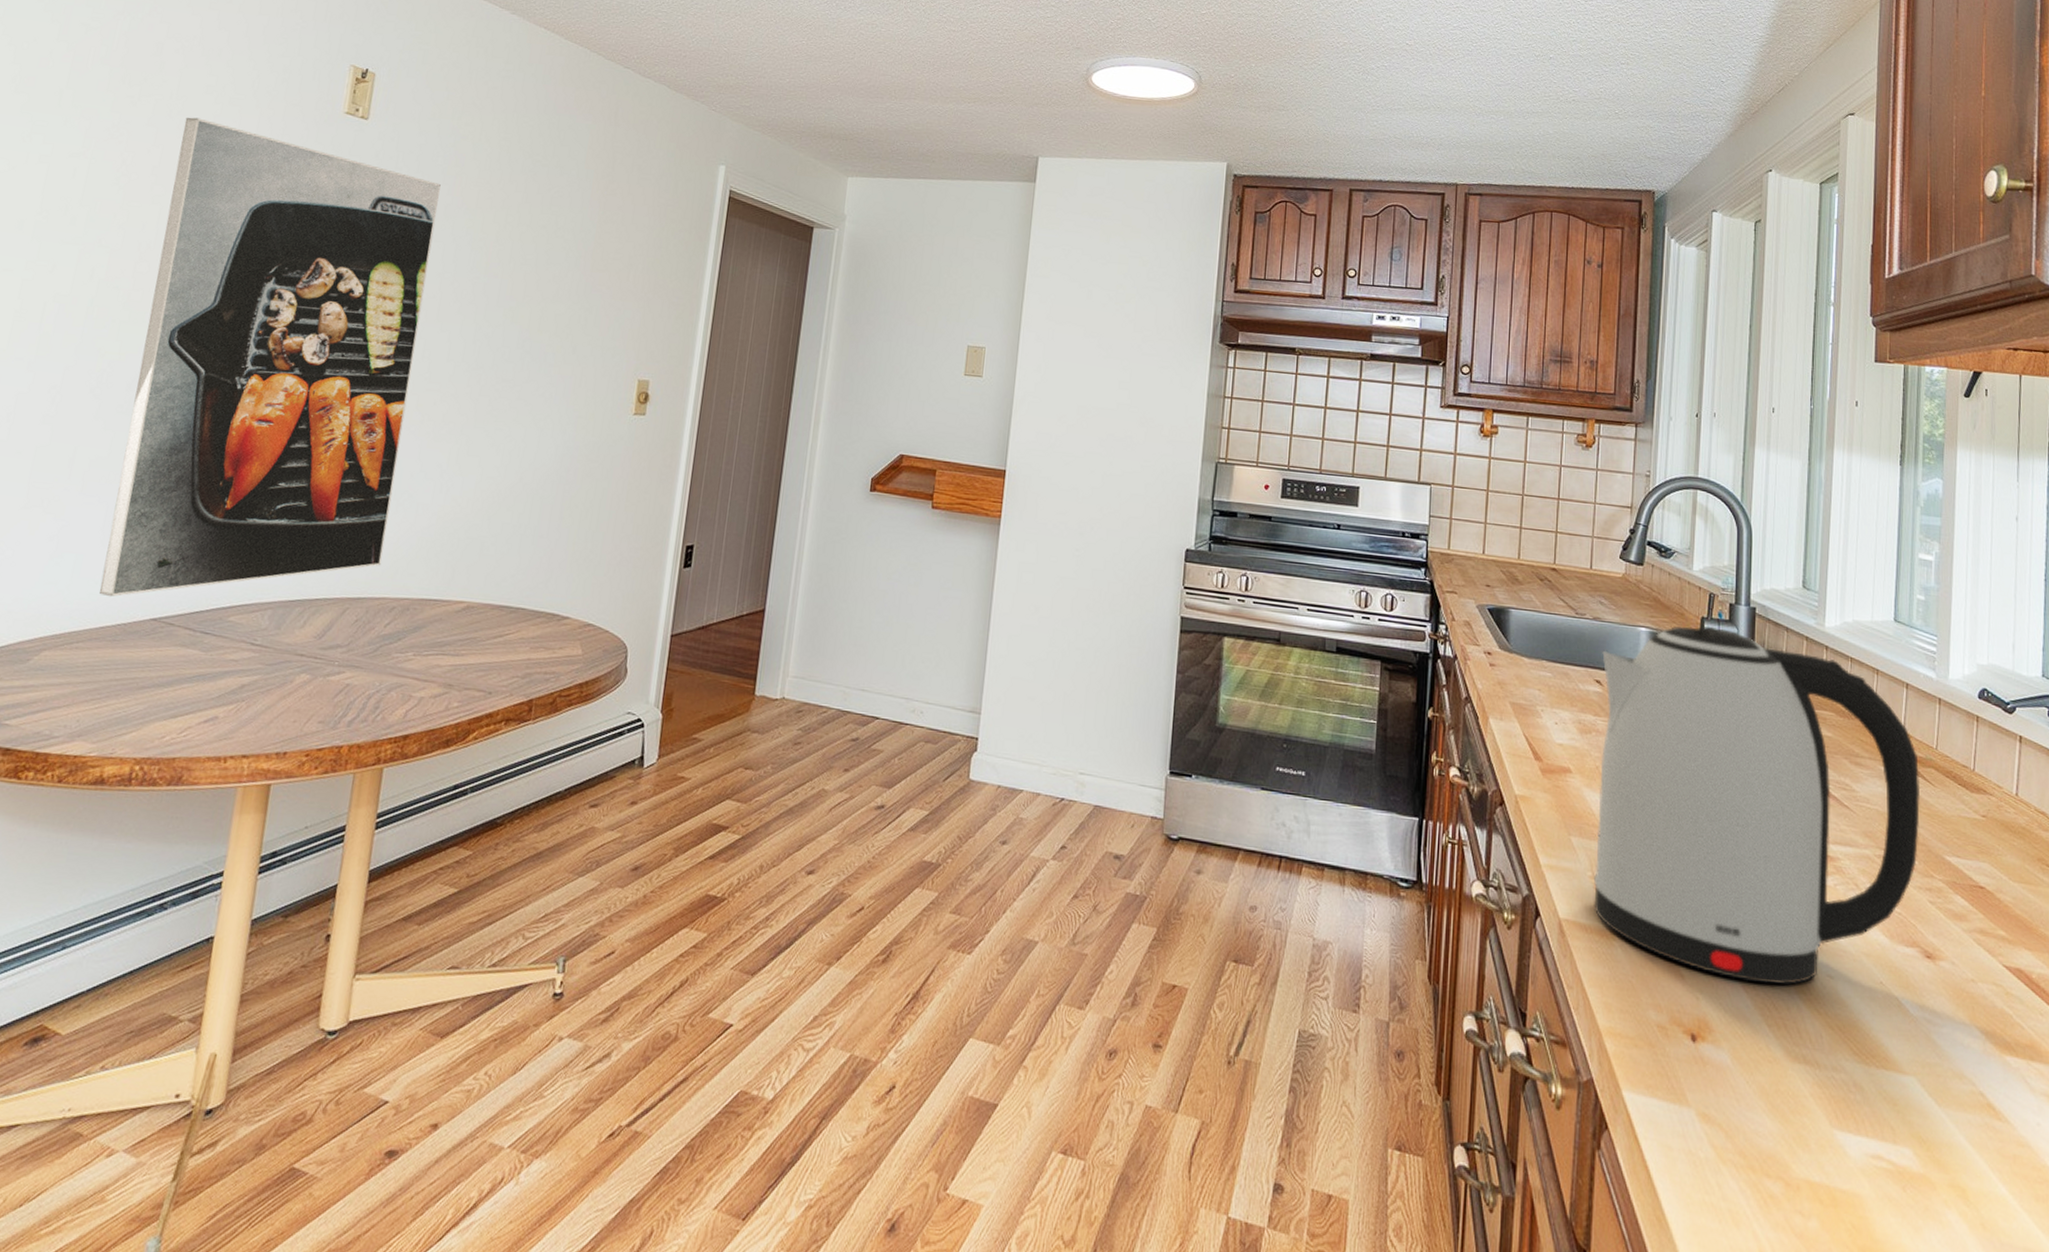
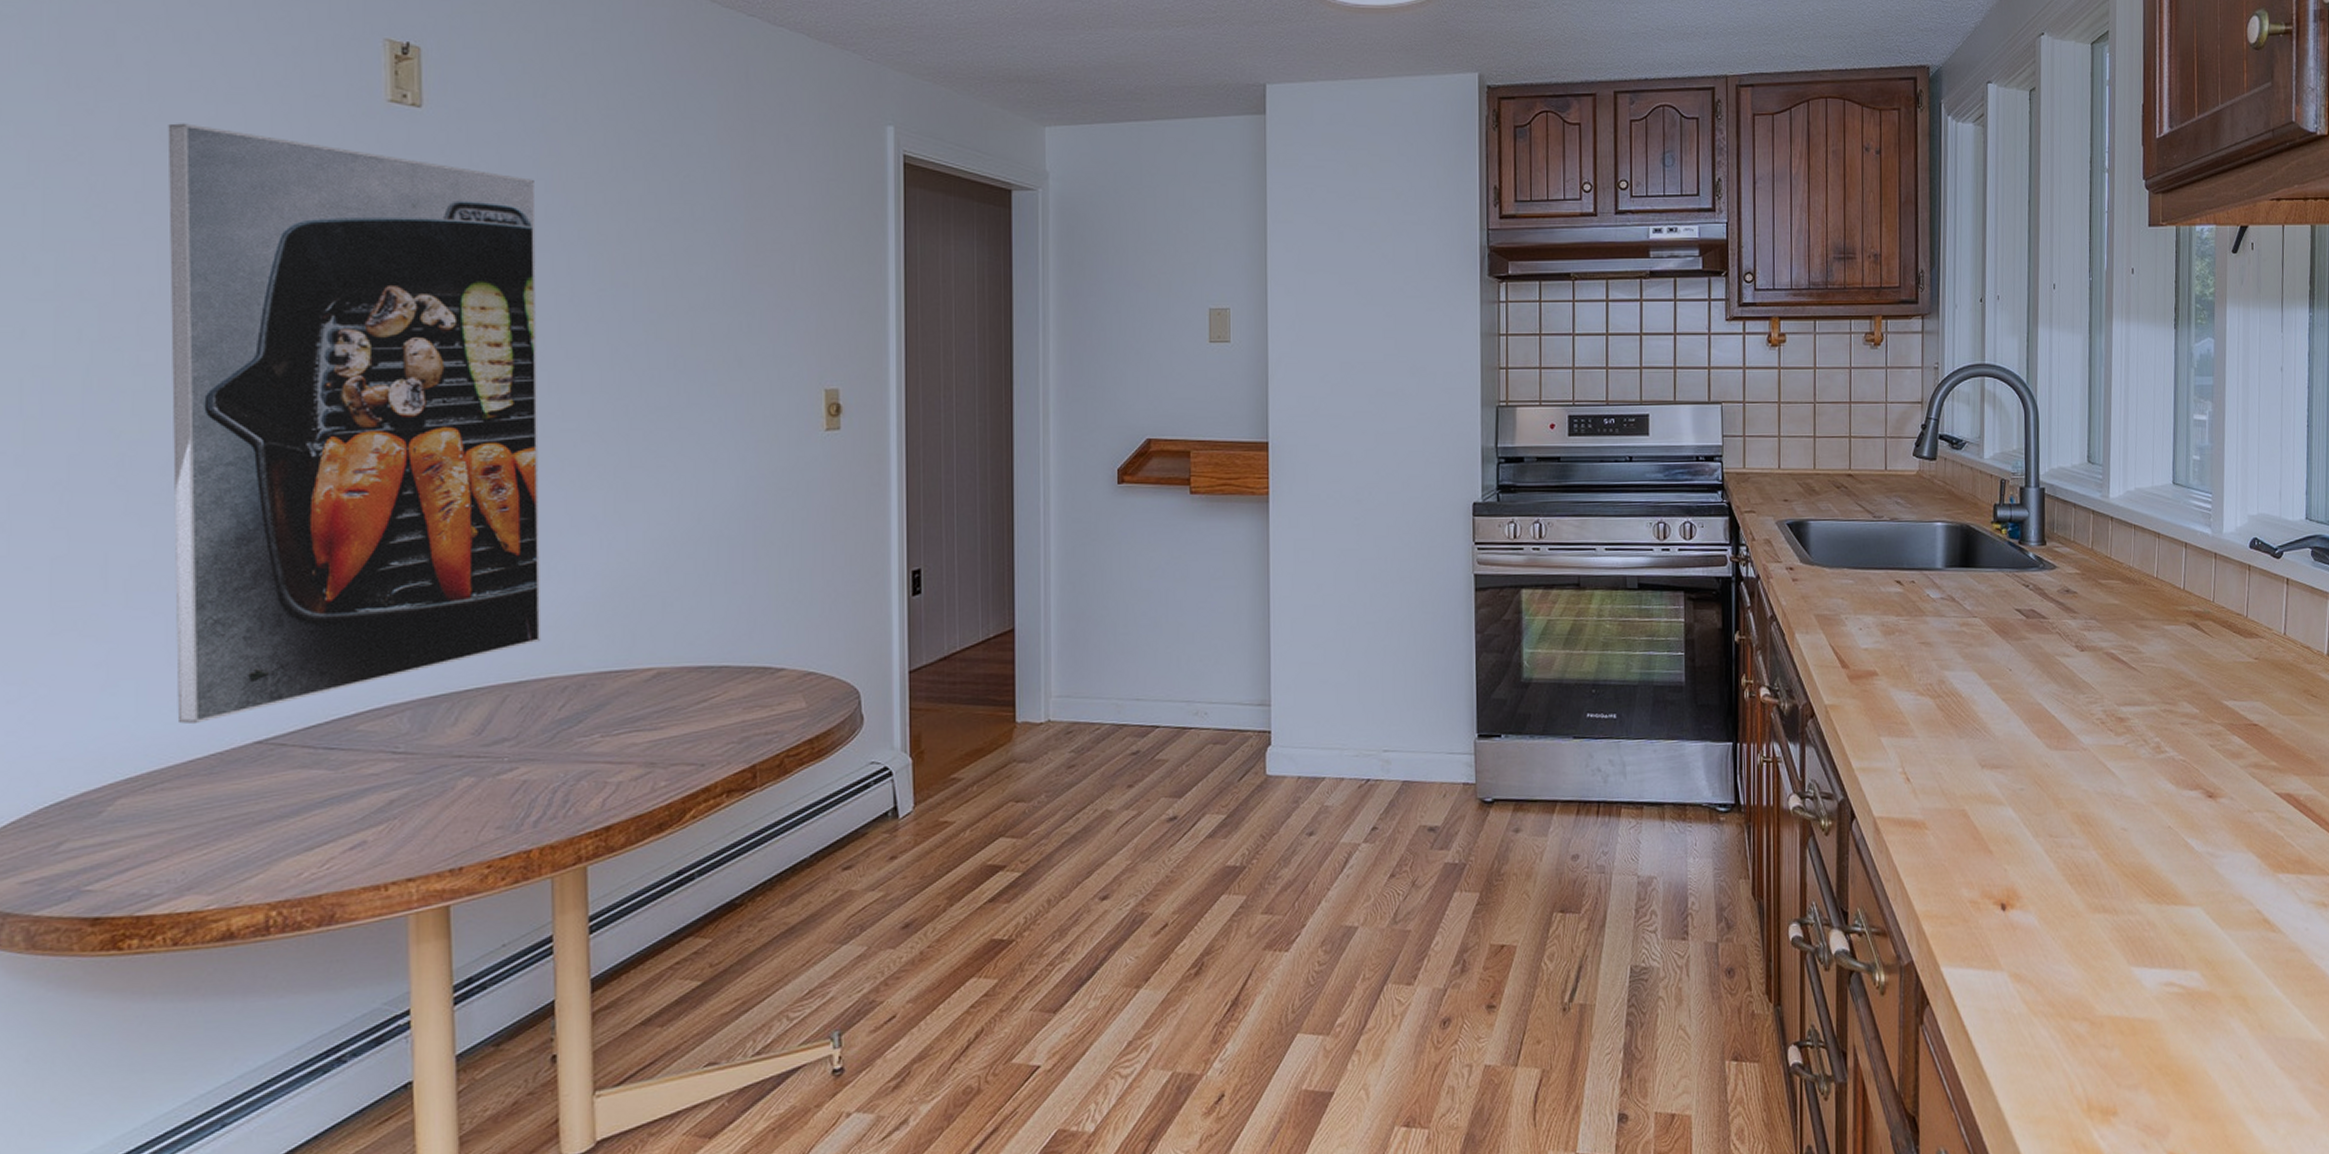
kettle: present [1593,626,1921,986] -> none [1901,512,2201,847]

